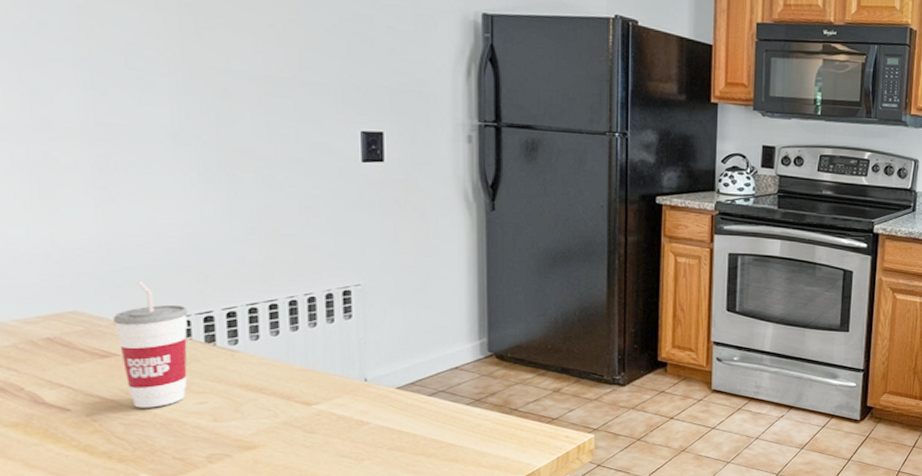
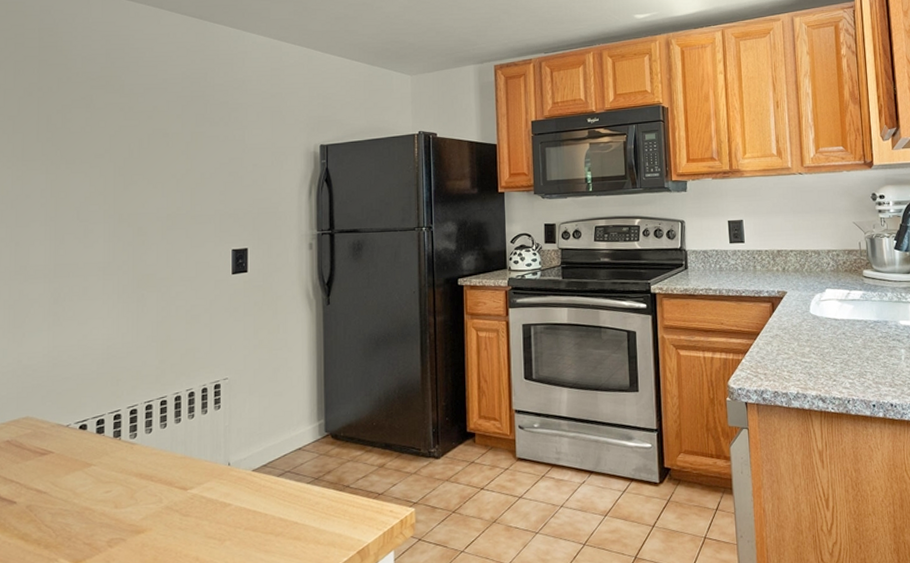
cup: present [113,280,189,408] -> none [52,387,104,499]

